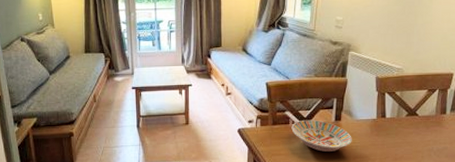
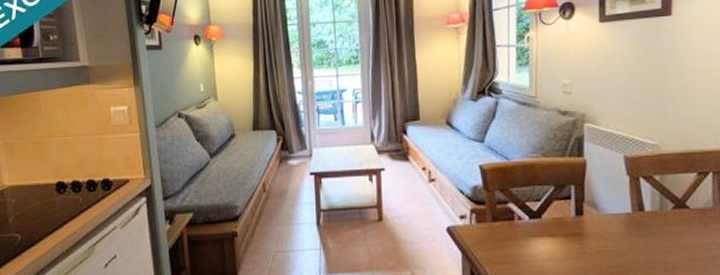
bowl: present [291,119,352,152] -> none [517,214,602,259]

